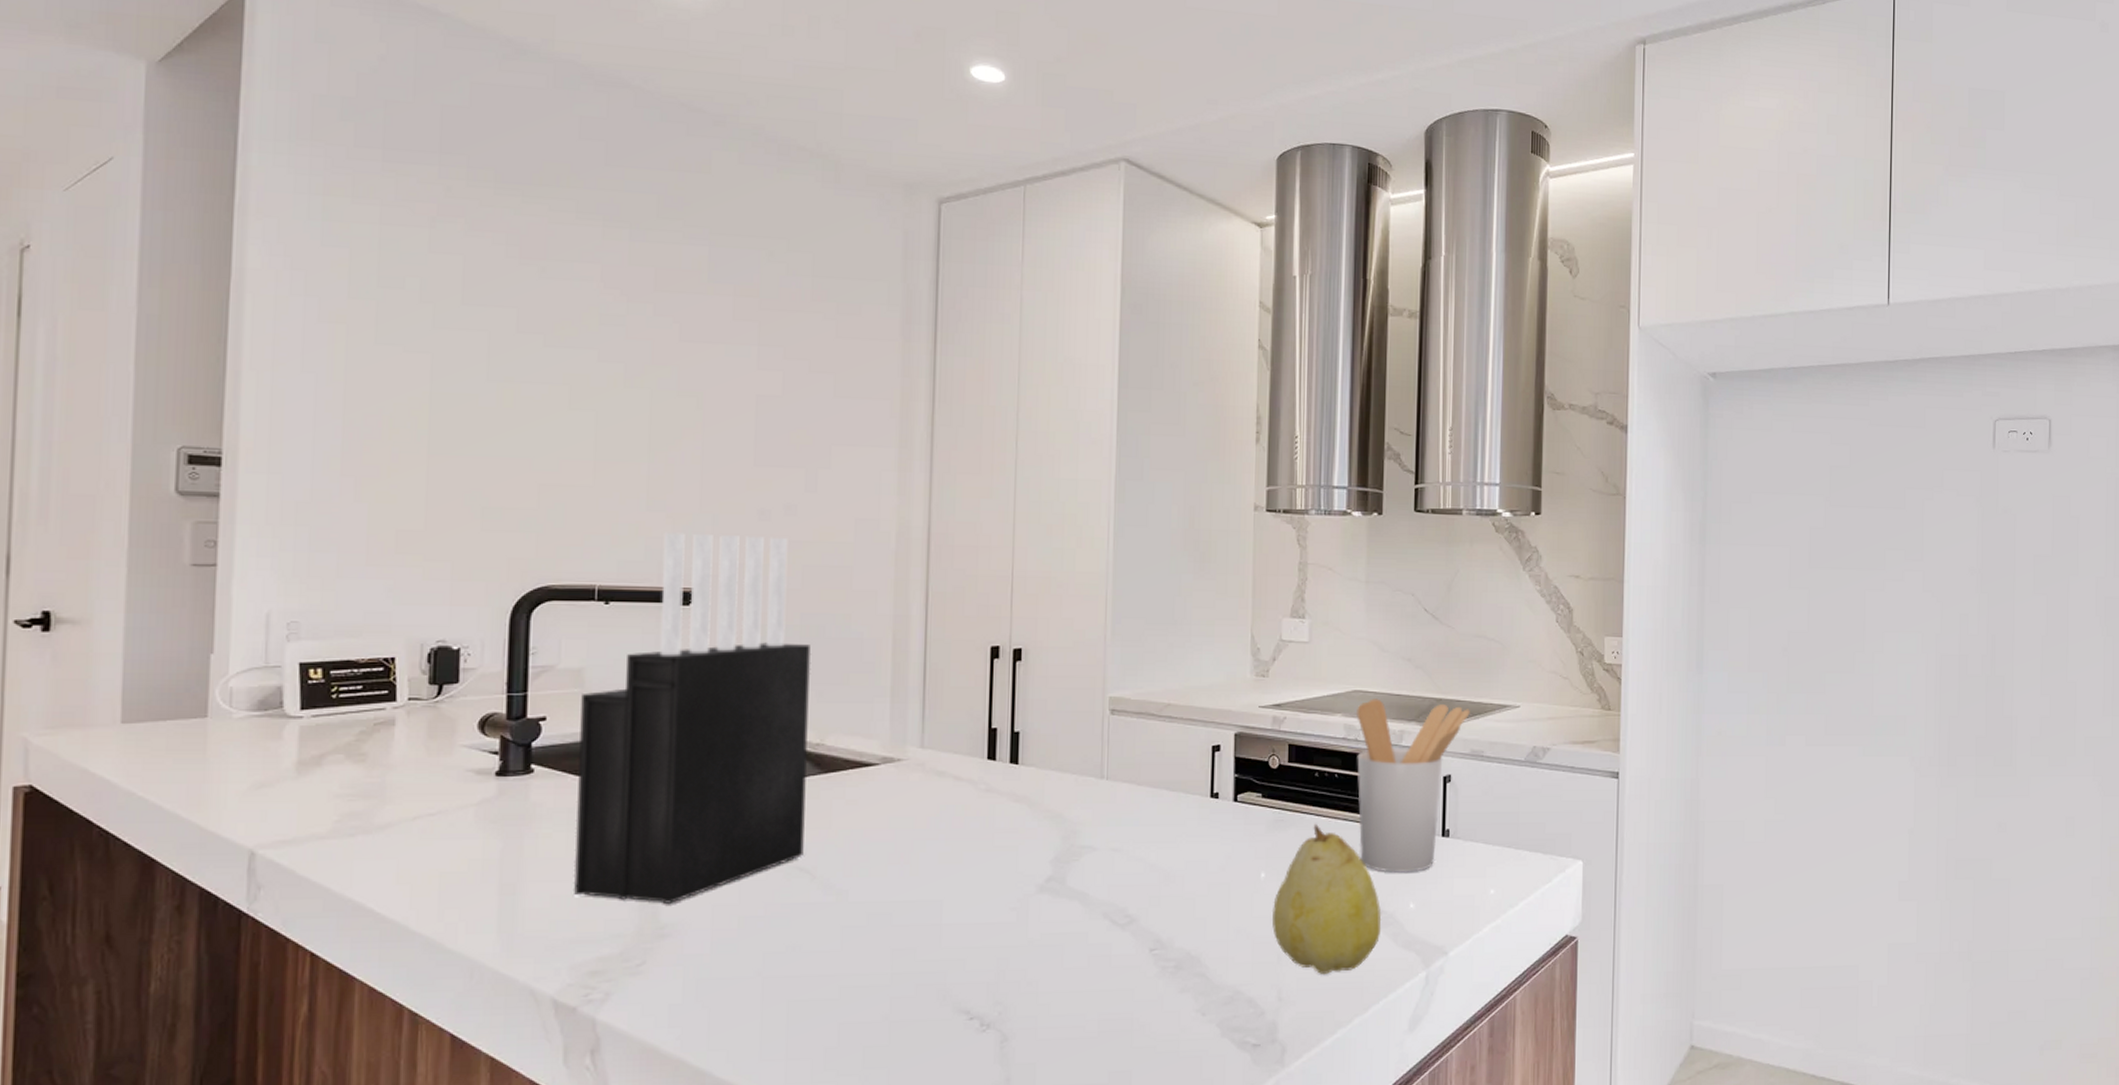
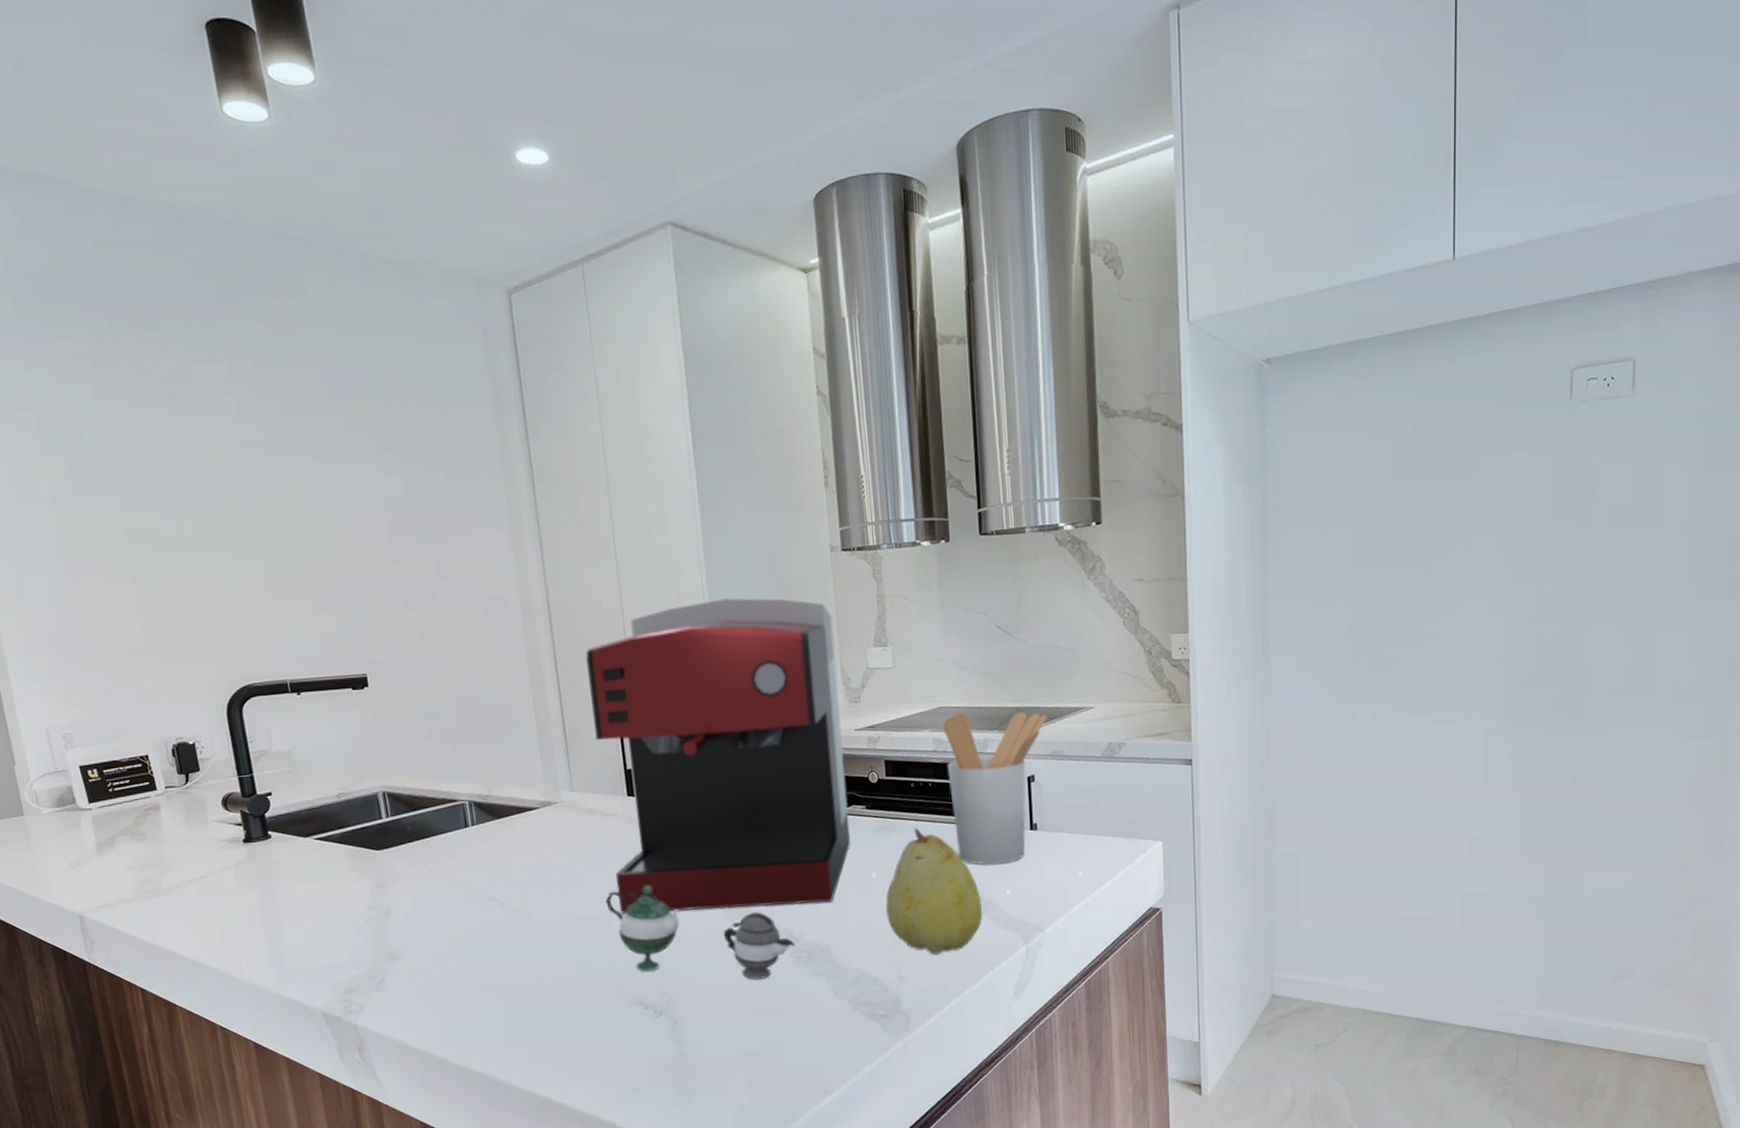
knife block: present [573,532,812,904] -> none [294,622,492,933]
teapot: none [942,866,1162,991] -> present [606,884,795,980]
coffee maker: none [957,548,1248,904] -> present [586,597,851,914]

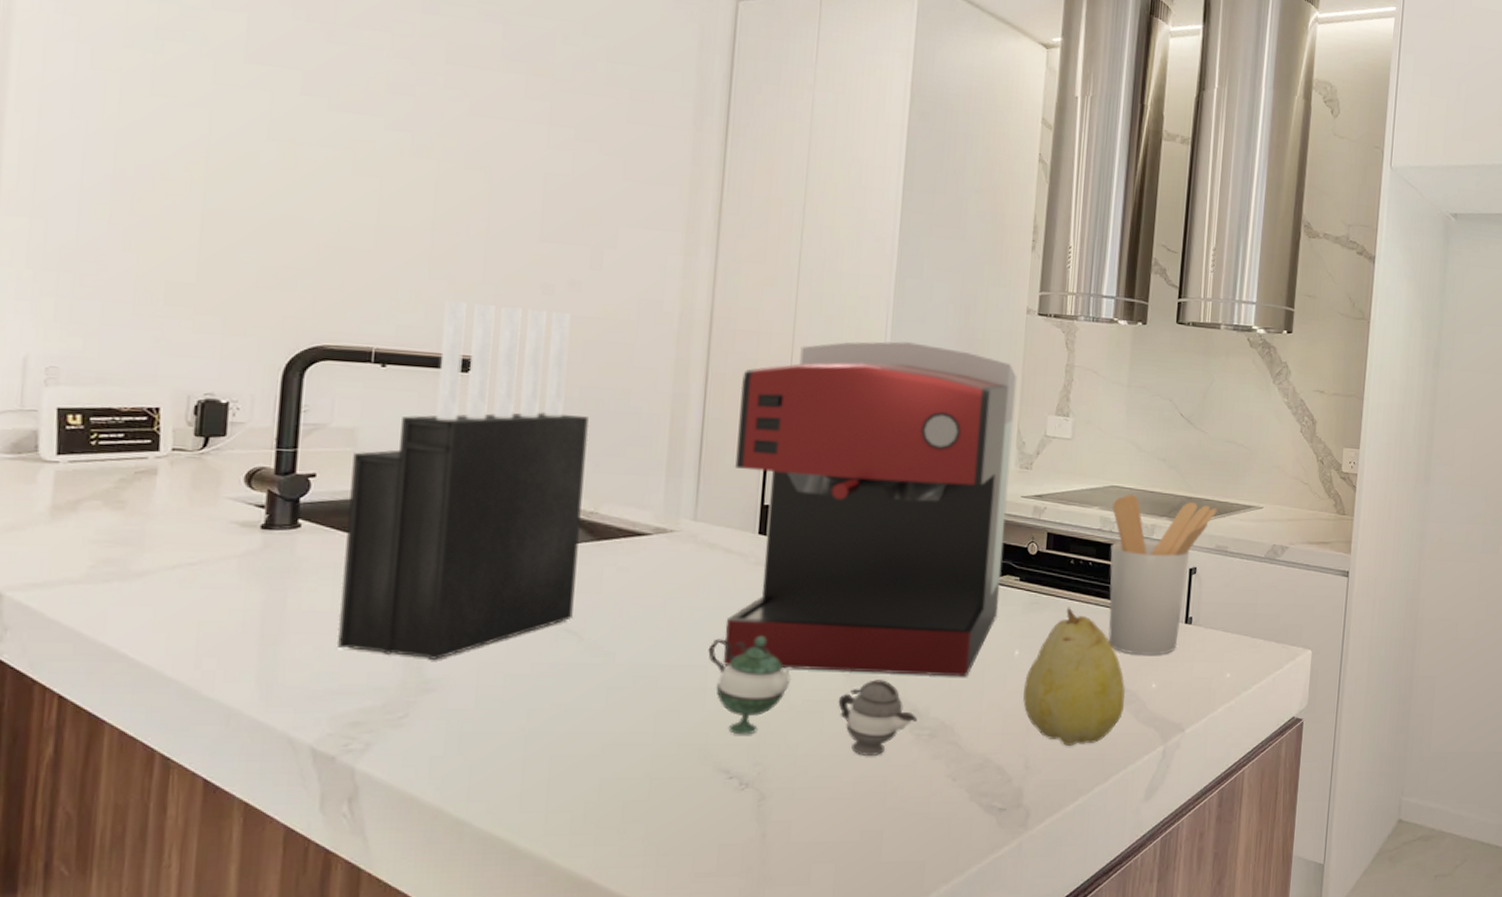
knife block: none [294,622,492,933] -> present [336,300,590,660]

